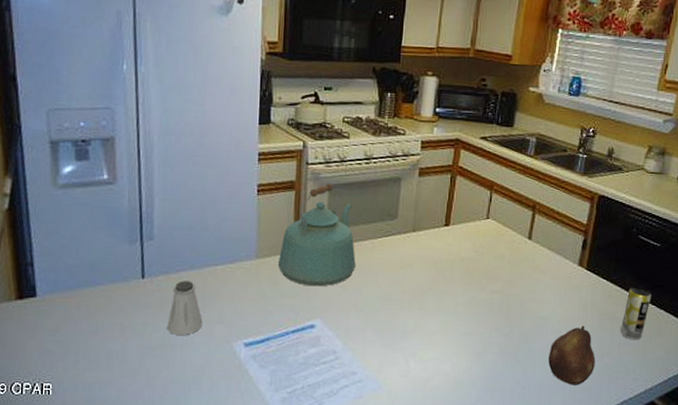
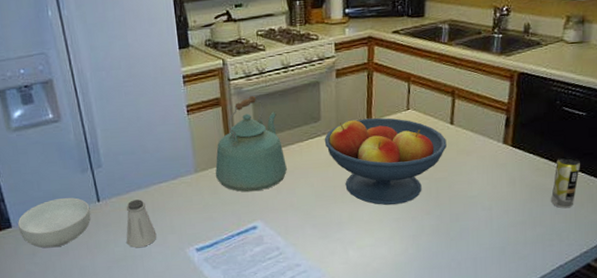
cereal bowl: none [44,269,132,326] -> present [18,197,91,248]
fruit bowl: none [398,222,523,318] -> present [324,117,447,205]
fruit: present [548,325,595,385] -> none [481,200,528,256]

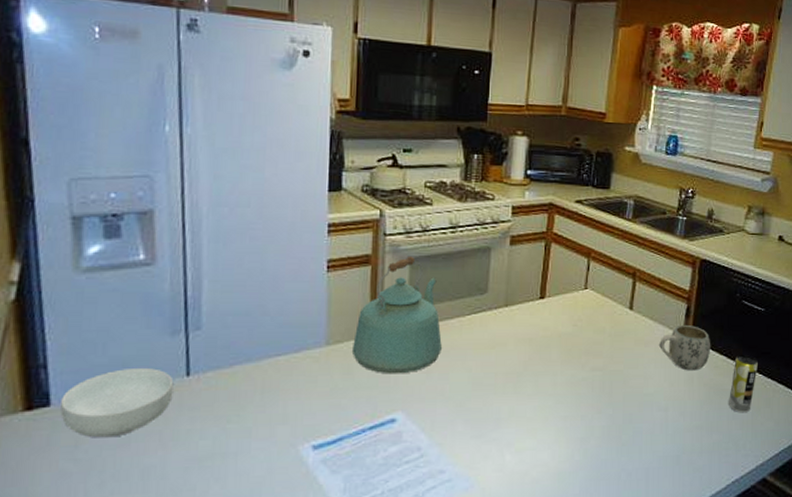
saltshaker: present [126,199,157,248] -> none [217,376,262,443]
fruit bowl: present [324,117,447,205] -> none [489,295,624,400]
mug: none [480,133,532,175] -> present [658,324,711,371]

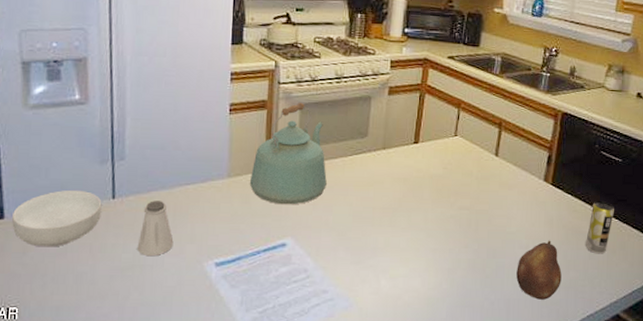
saltshaker: none [217,376,262,443] -> present [137,201,174,257]
fruit: none [655,400,704,467] -> present [516,240,562,300]
mug: present [658,324,711,371] -> none [521,171,571,214]

